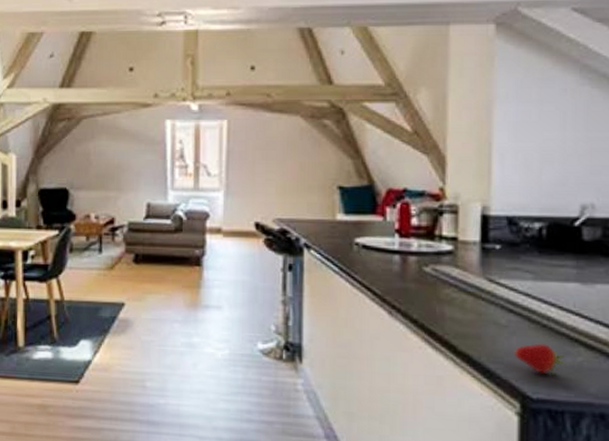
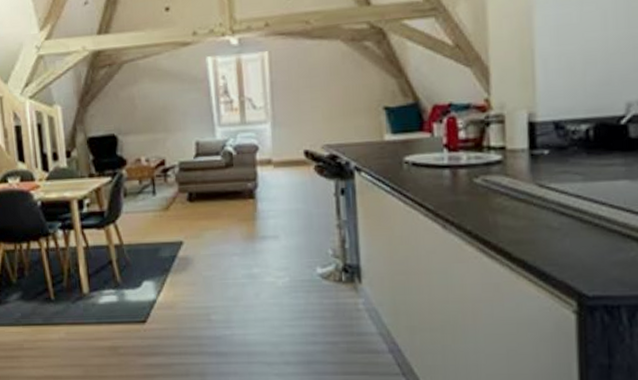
fruit: present [513,343,566,375] -> none [567,242,619,272]

